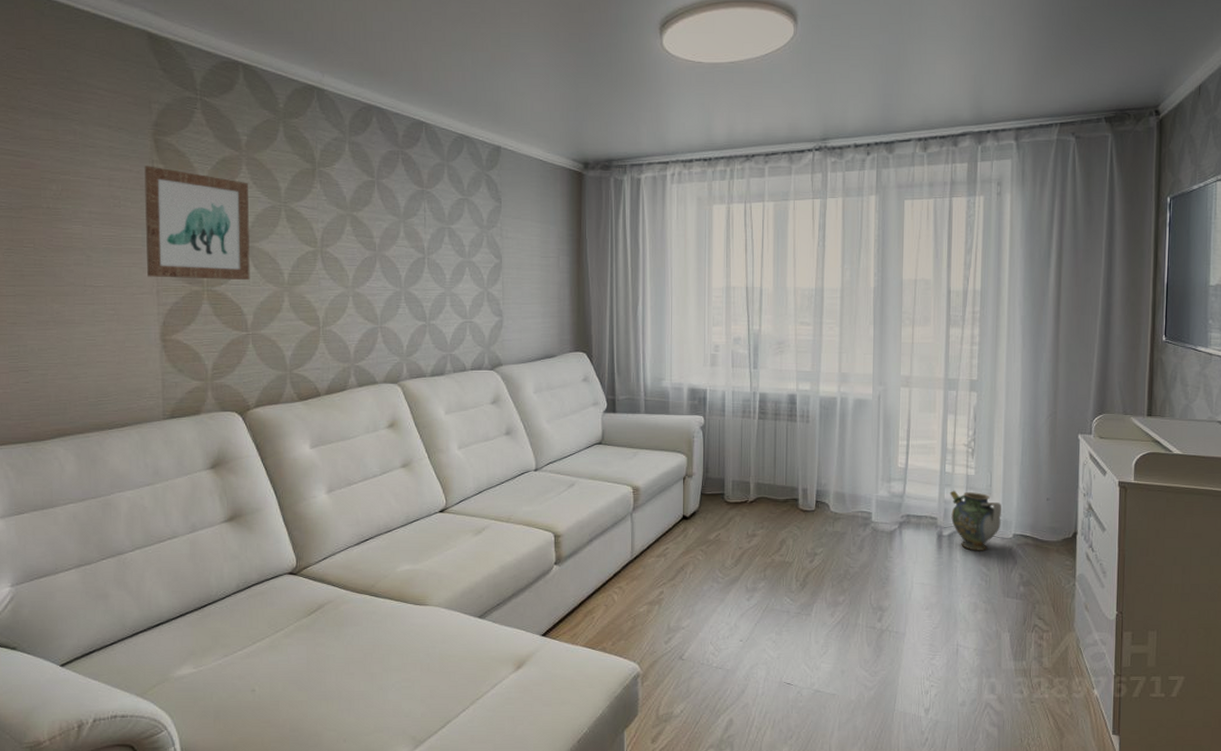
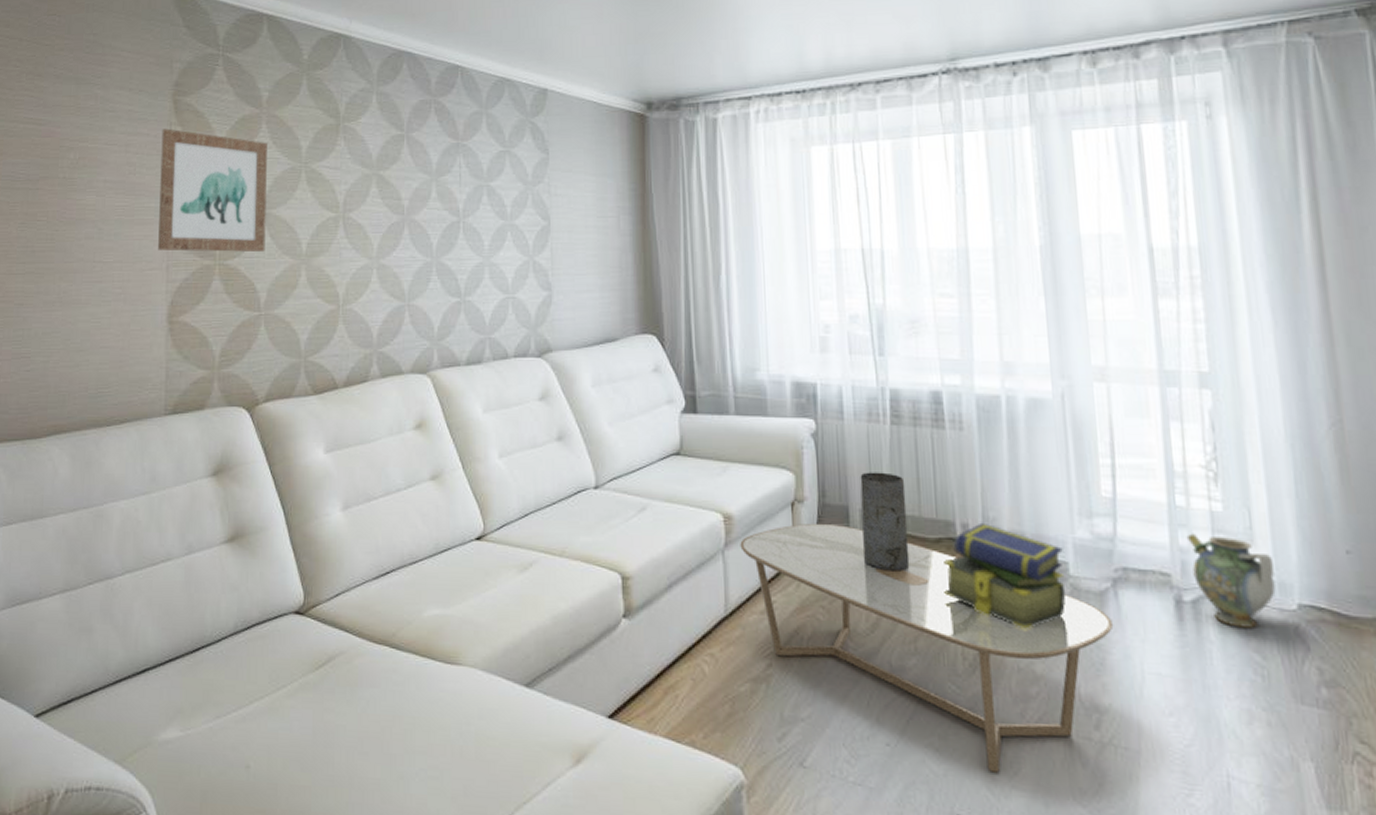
coffee table: none [644,491,897,654] -> present [740,523,1114,773]
vase: none [732,454,766,523] -> present [860,472,910,572]
stack of books: none [787,487,869,559] -> present [944,522,1066,629]

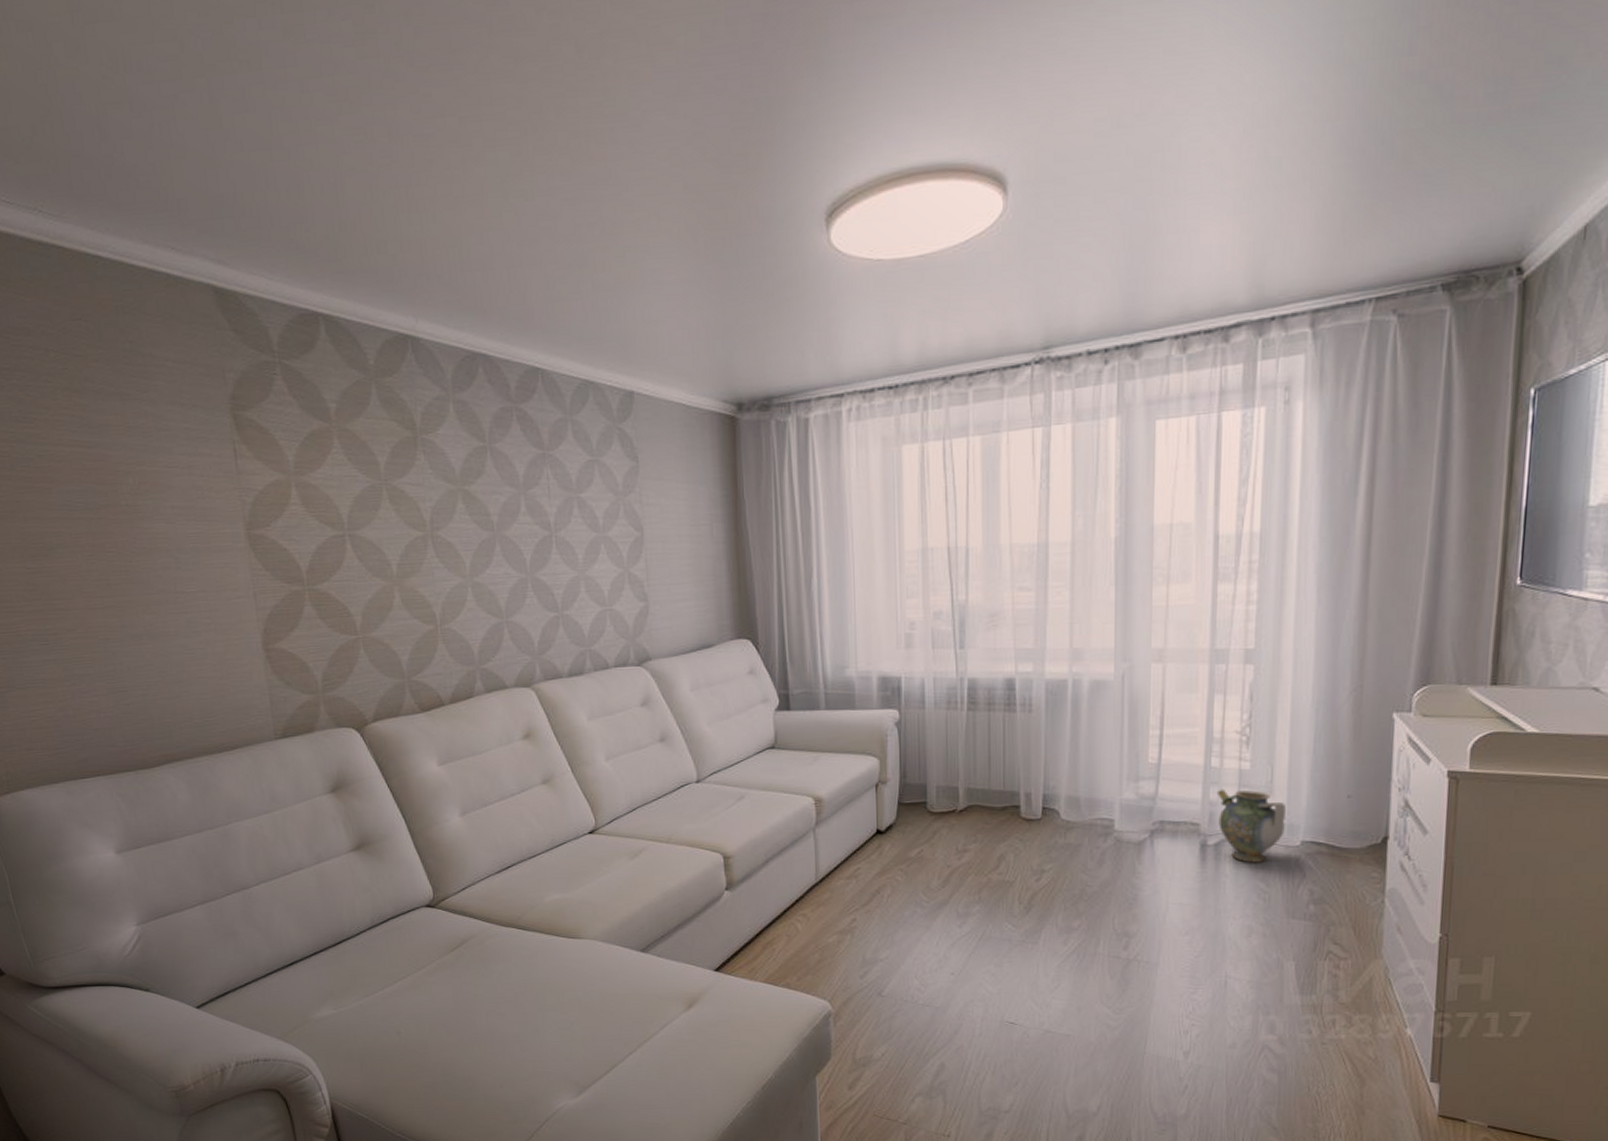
wall art: present [158,128,267,253] -> none [225,447,355,578]
coffee table: present [740,523,1114,773] -> none [829,800,1148,988]
vase: present [860,472,910,572] -> none [937,753,978,837]
stack of books: present [944,522,1066,629] -> none [1006,791,1111,876]

